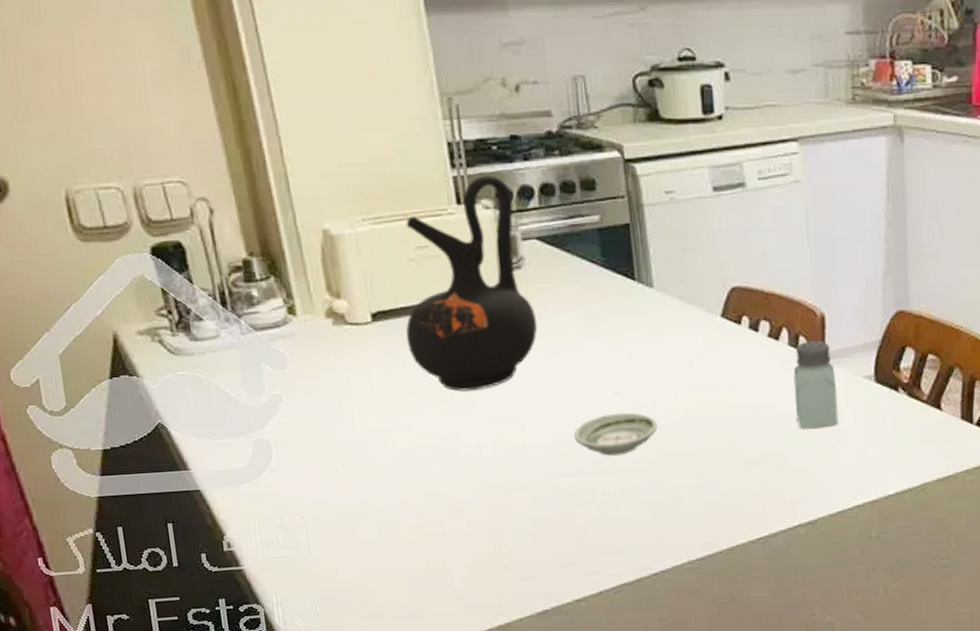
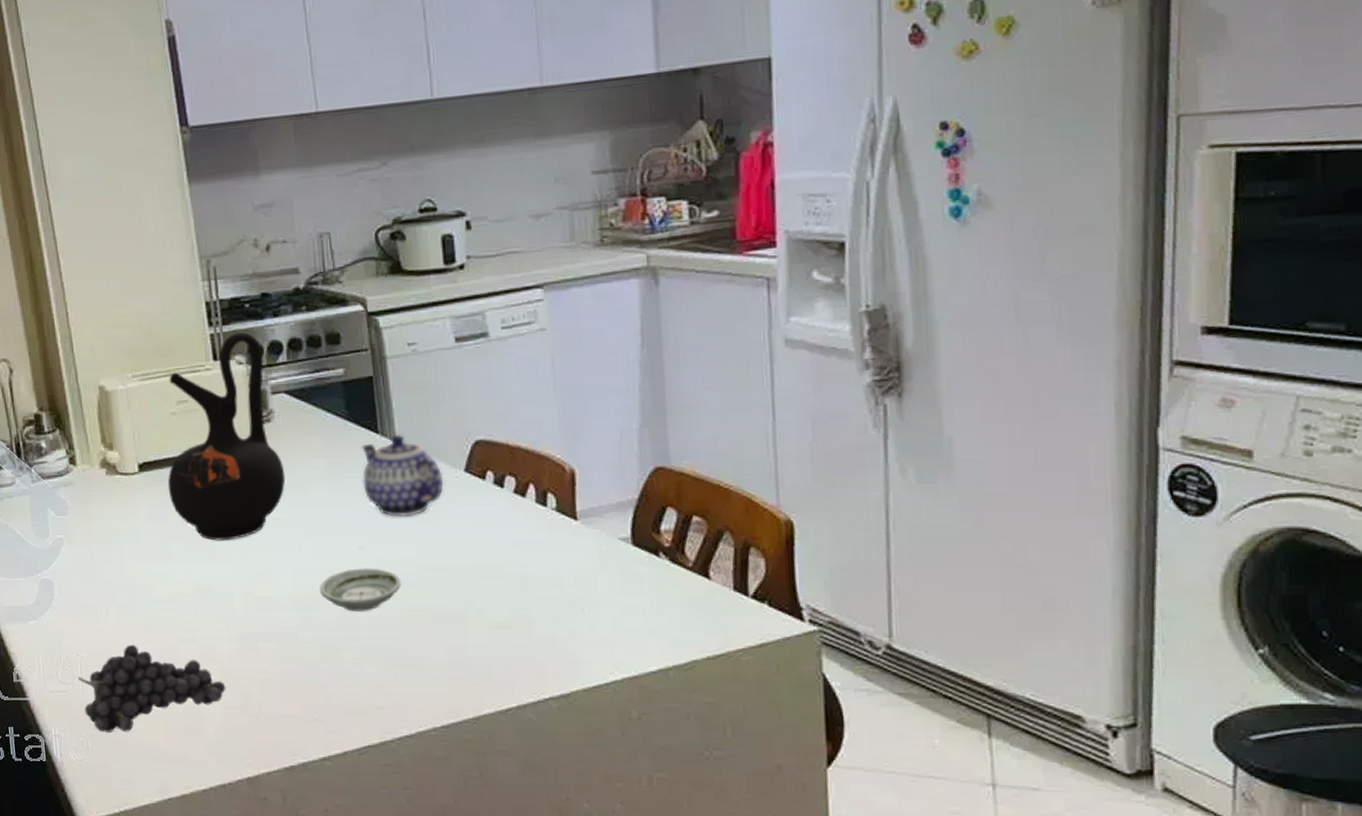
fruit: none [302,502,474,595] -> present [77,644,226,732]
teapot: none [618,281,701,362] -> present [362,434,444,517]
saltshaker: present [793,340,839,429] -> none [541,497,592,593]

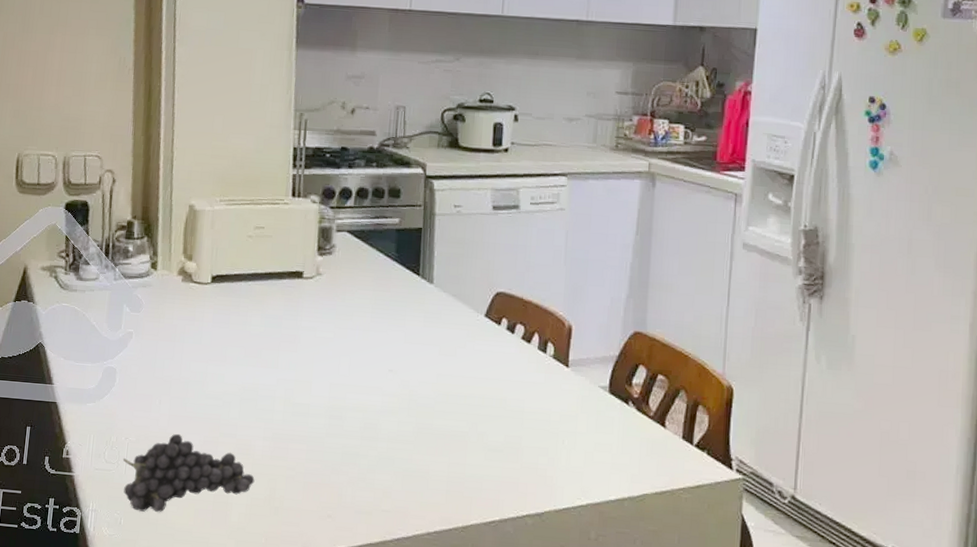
ceramic jug: present [167,332,286,541] -> none [234,176,337,351]
saucer: present [320,568,401,612] -> none [350,387,419,425]
teapot: present [362,434,444,517] -> none [400,278,467,349]

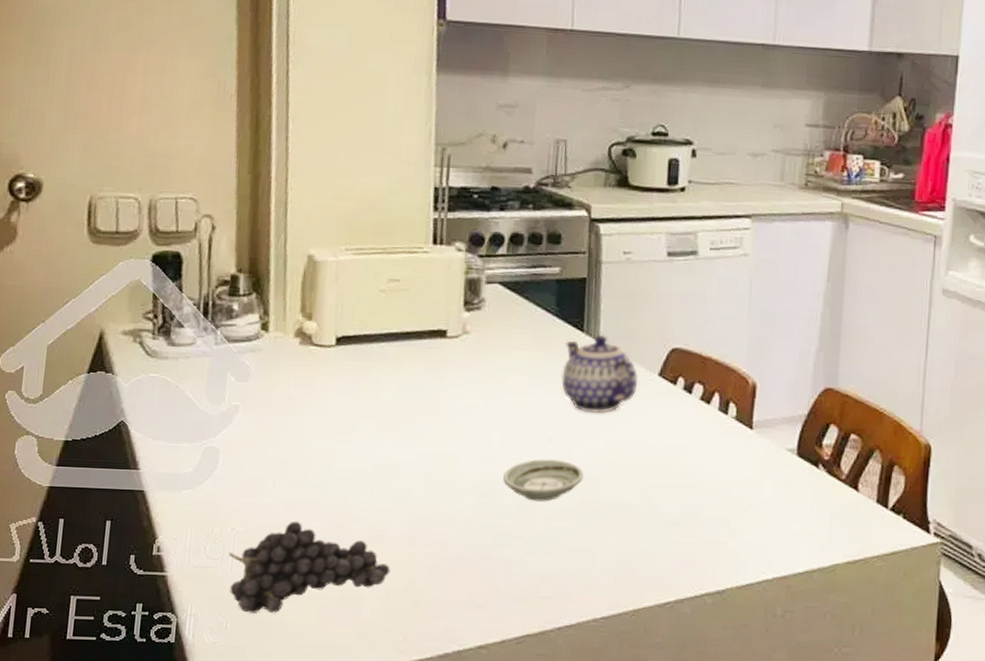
saucer: none [350,387,419,425] -> present [503,459,584,501]
teapot: none [400,278,467,349] -> present [561,334,639,413]

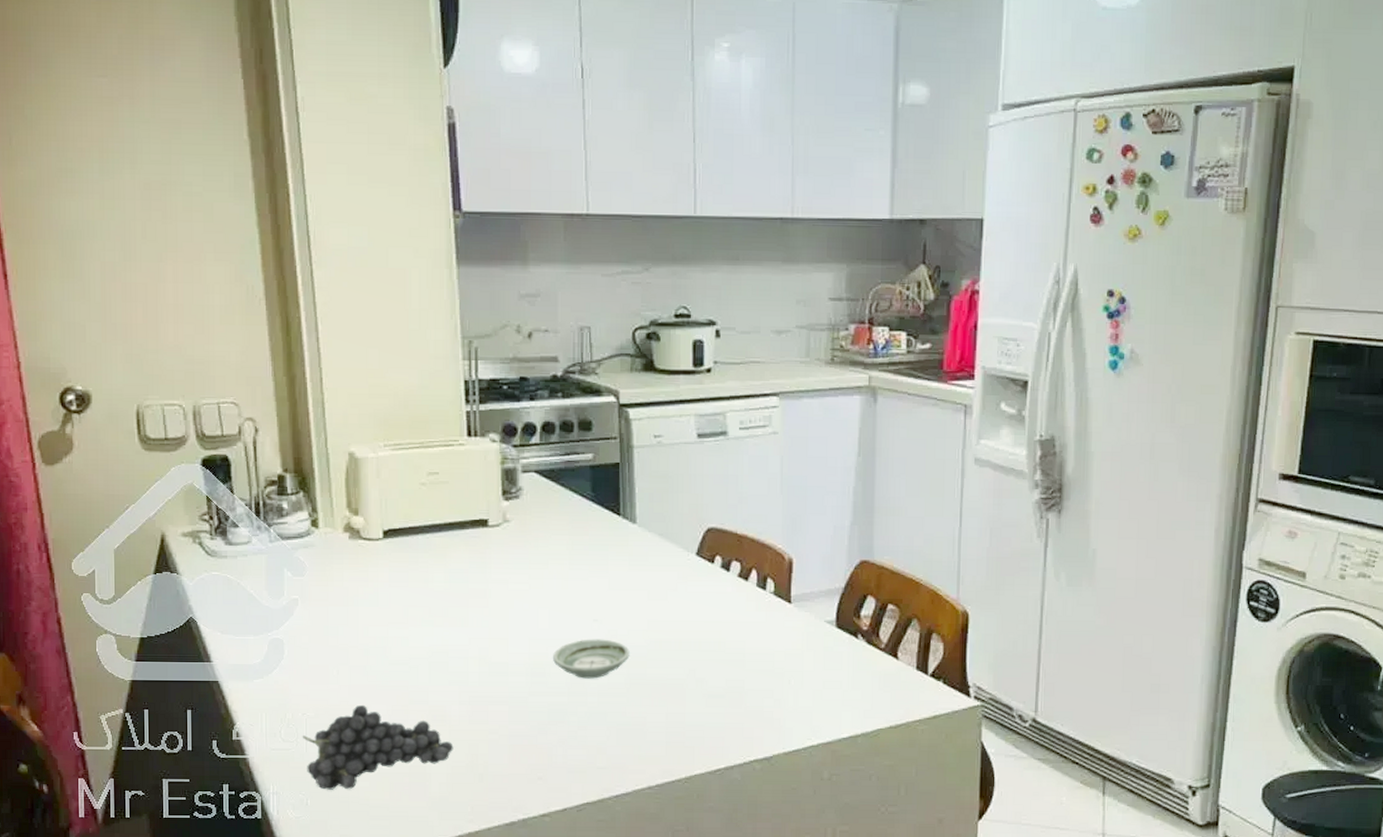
teapot: present [561,334,639,413] -> none [602,517,677,593]

